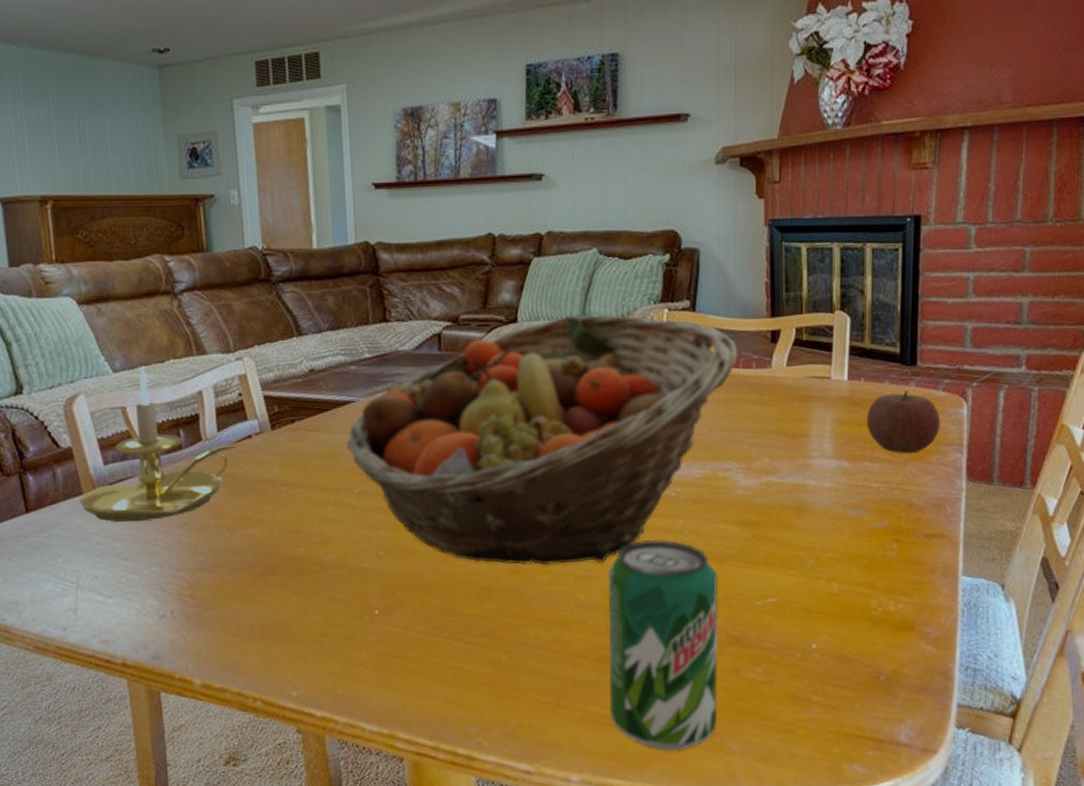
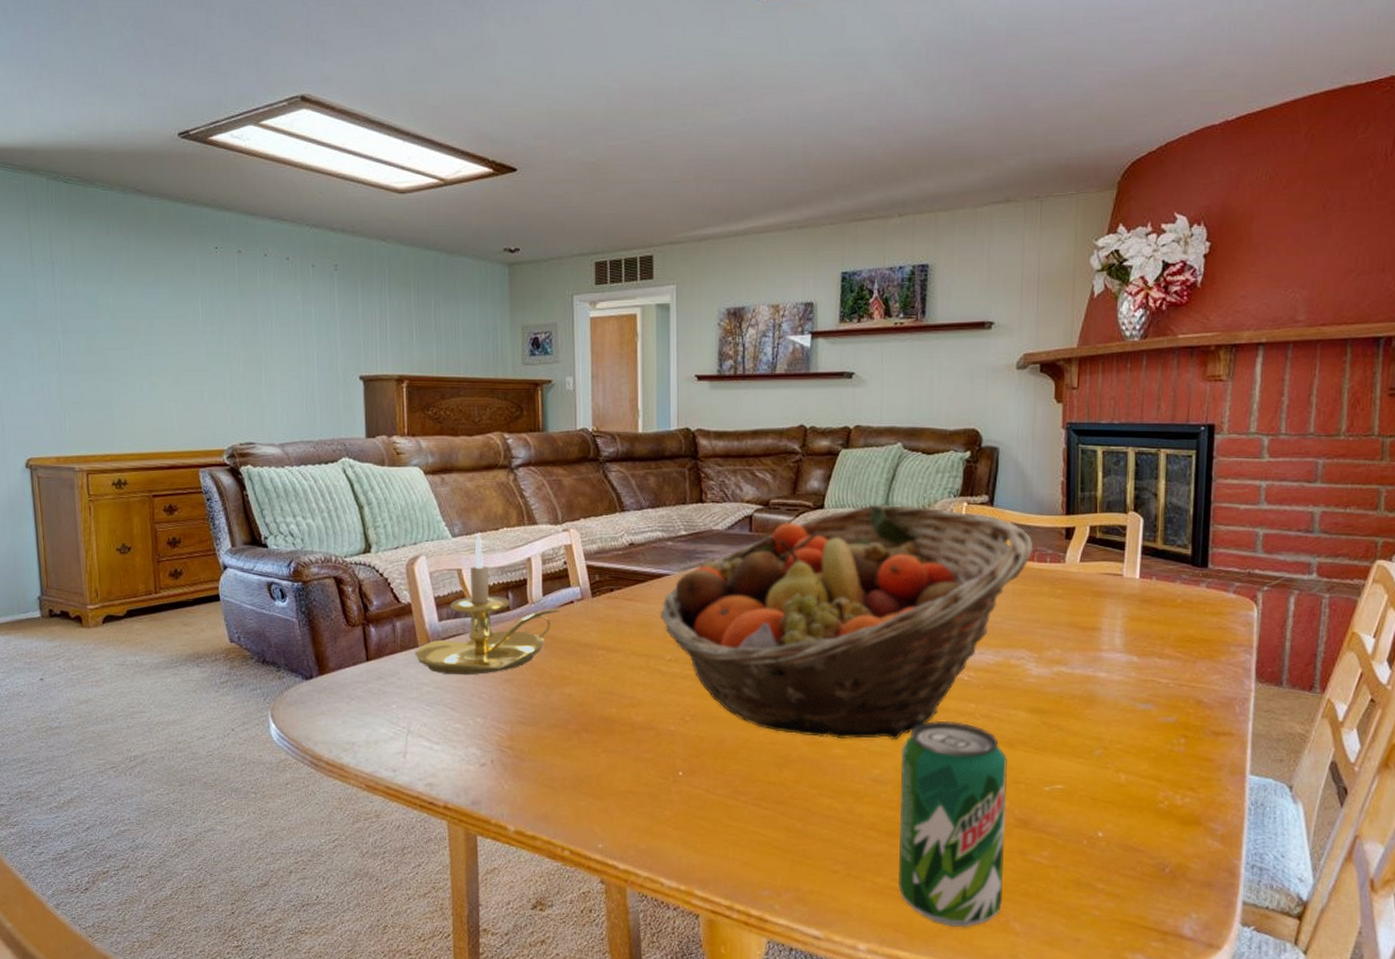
apple: present [866,390,941,454] -> none [1157,591,1231,652]

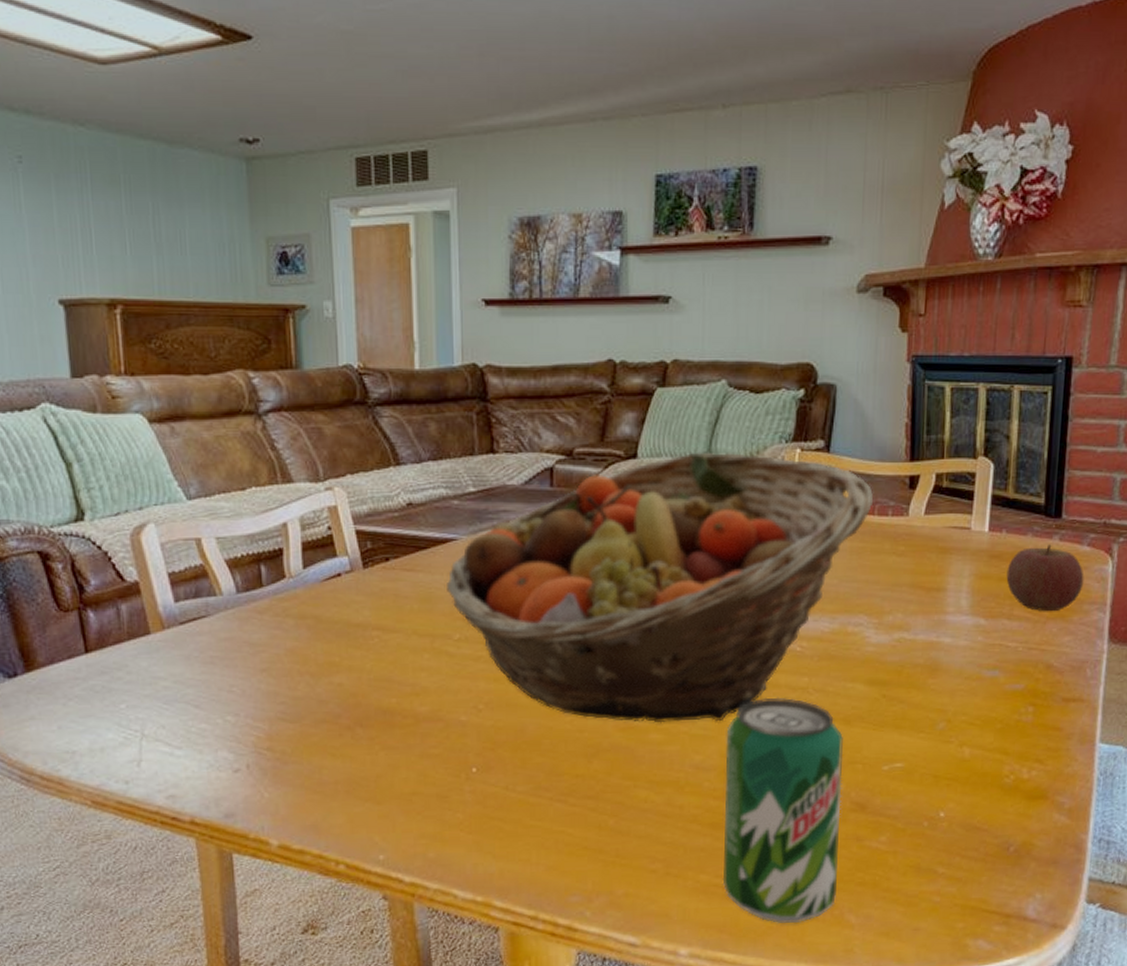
candle holder: present [415,532,559,675] -> none [146,493,324,666]
apple: none [1157,591,1231,652] -> present [1006,544,1084,612]

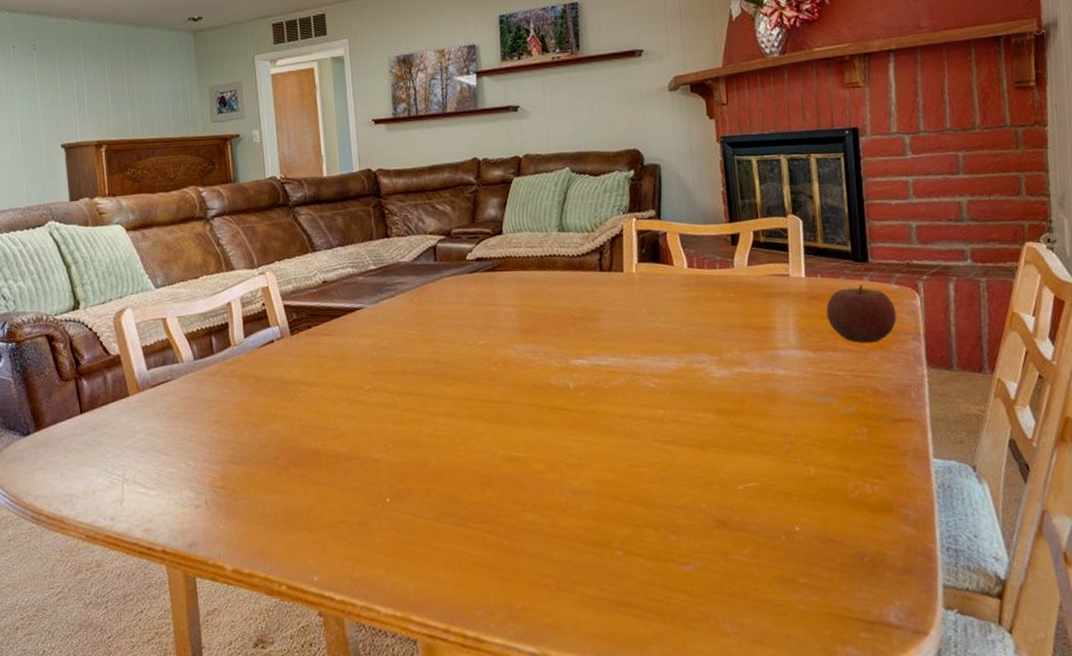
fruit basket: present [447,451,874,723] -> none [357,224,703,454]
beverage can: present [722,697,843,923] -> none [597,428,710,633]

